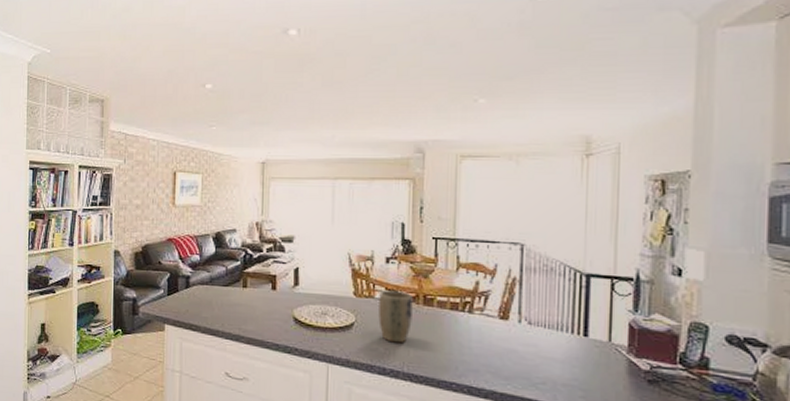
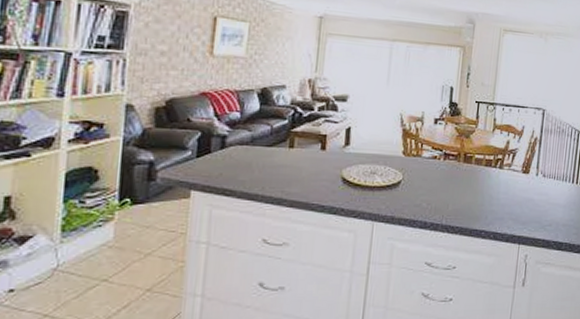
plant pot: present [378,290,413,343] -> none [423,149,455,198]

